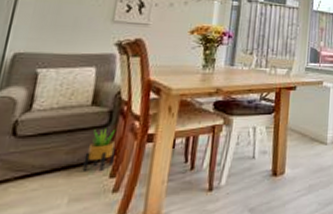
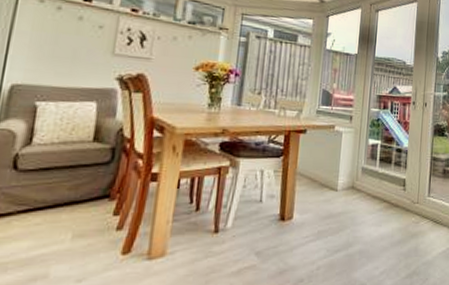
potted plant: present [82,128,117,171] -> none [85,165,120,208]

